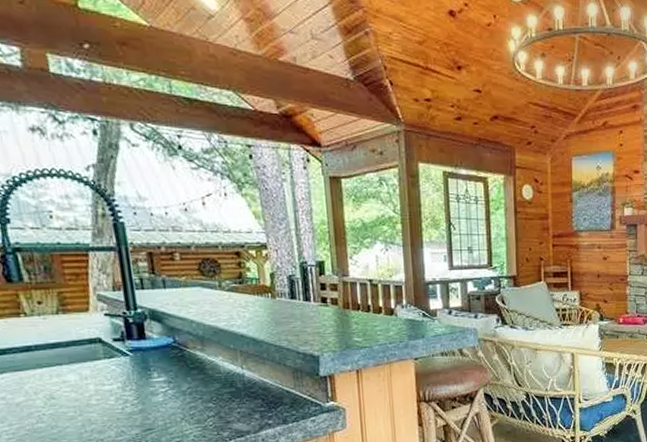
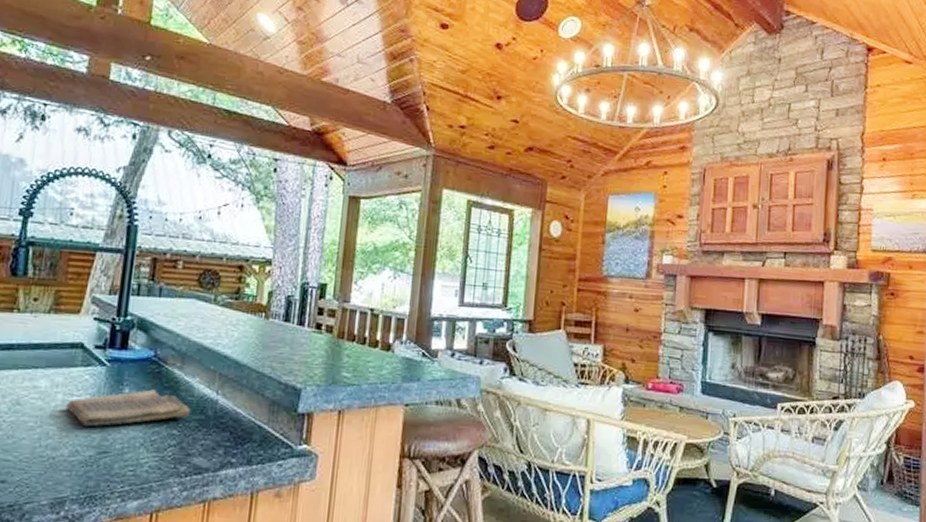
dish towel: none [100,371,222,410] -> present [66,389,191,427]

